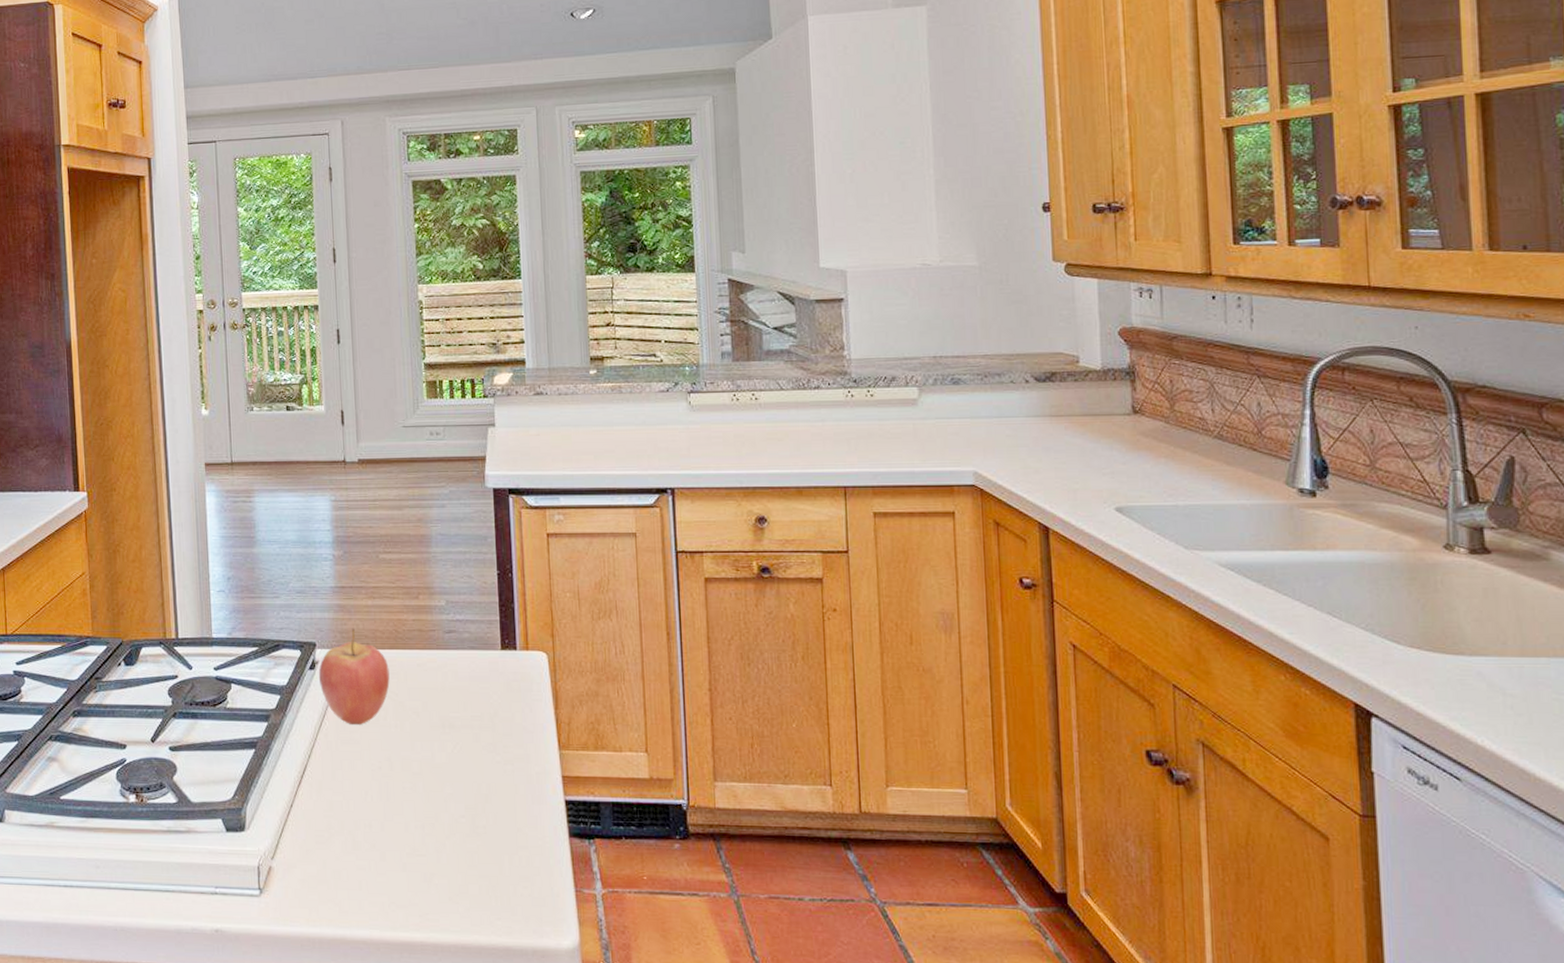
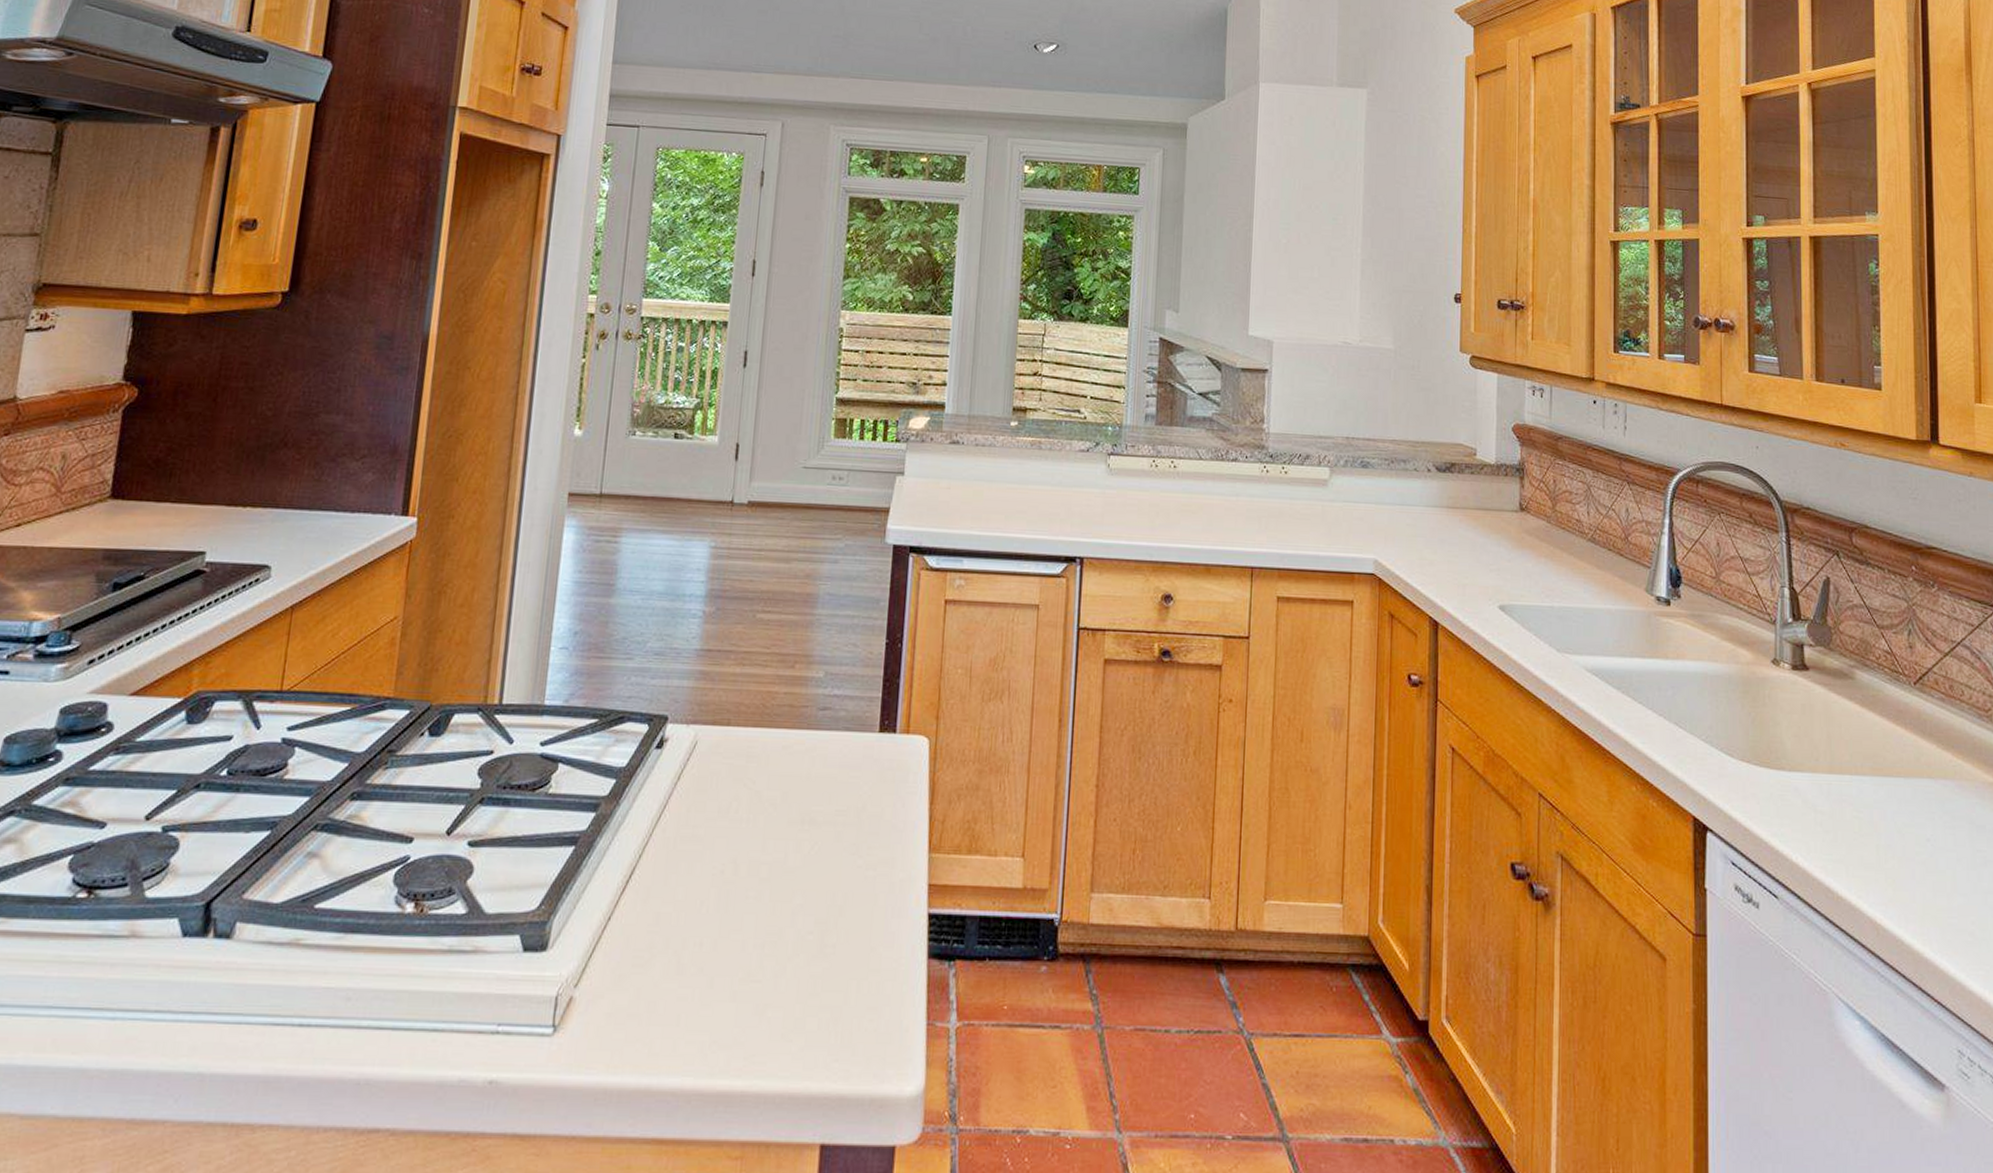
fruit: present [318,628,390,725] -> none [665,700,750,818]

